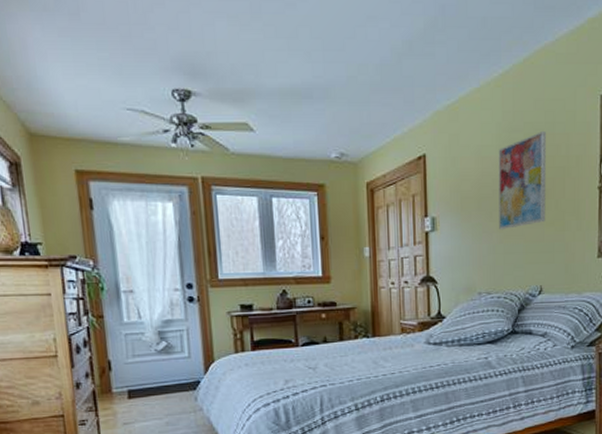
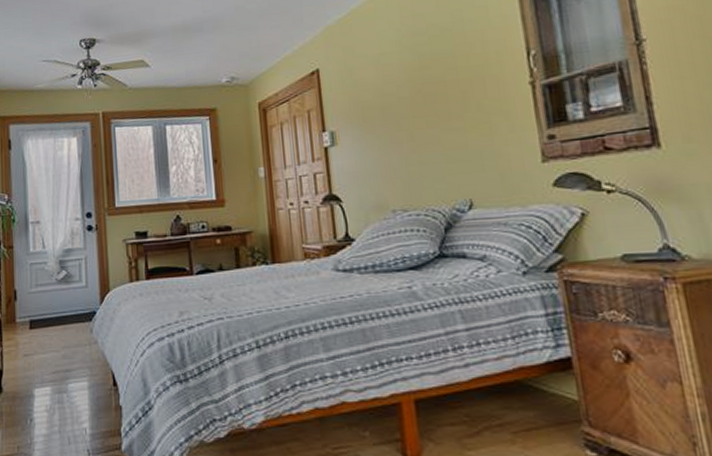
wall art: present [498,131,546,230] -> none [400,31,467,140]

